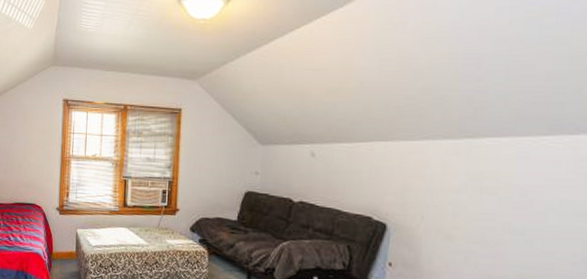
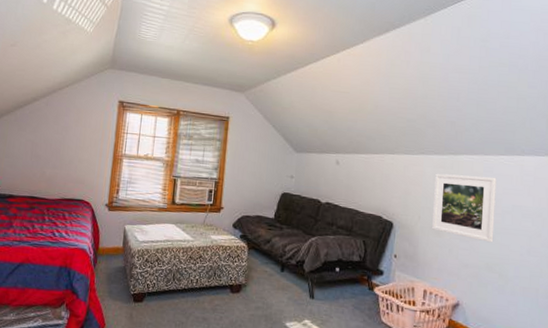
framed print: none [440,162,536,249] -> present [432,173,497,243]

